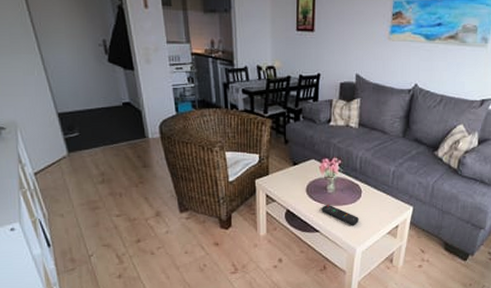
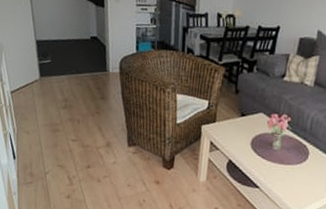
remote control: present [322,204,359,225] -> none [264,160,303,188]

